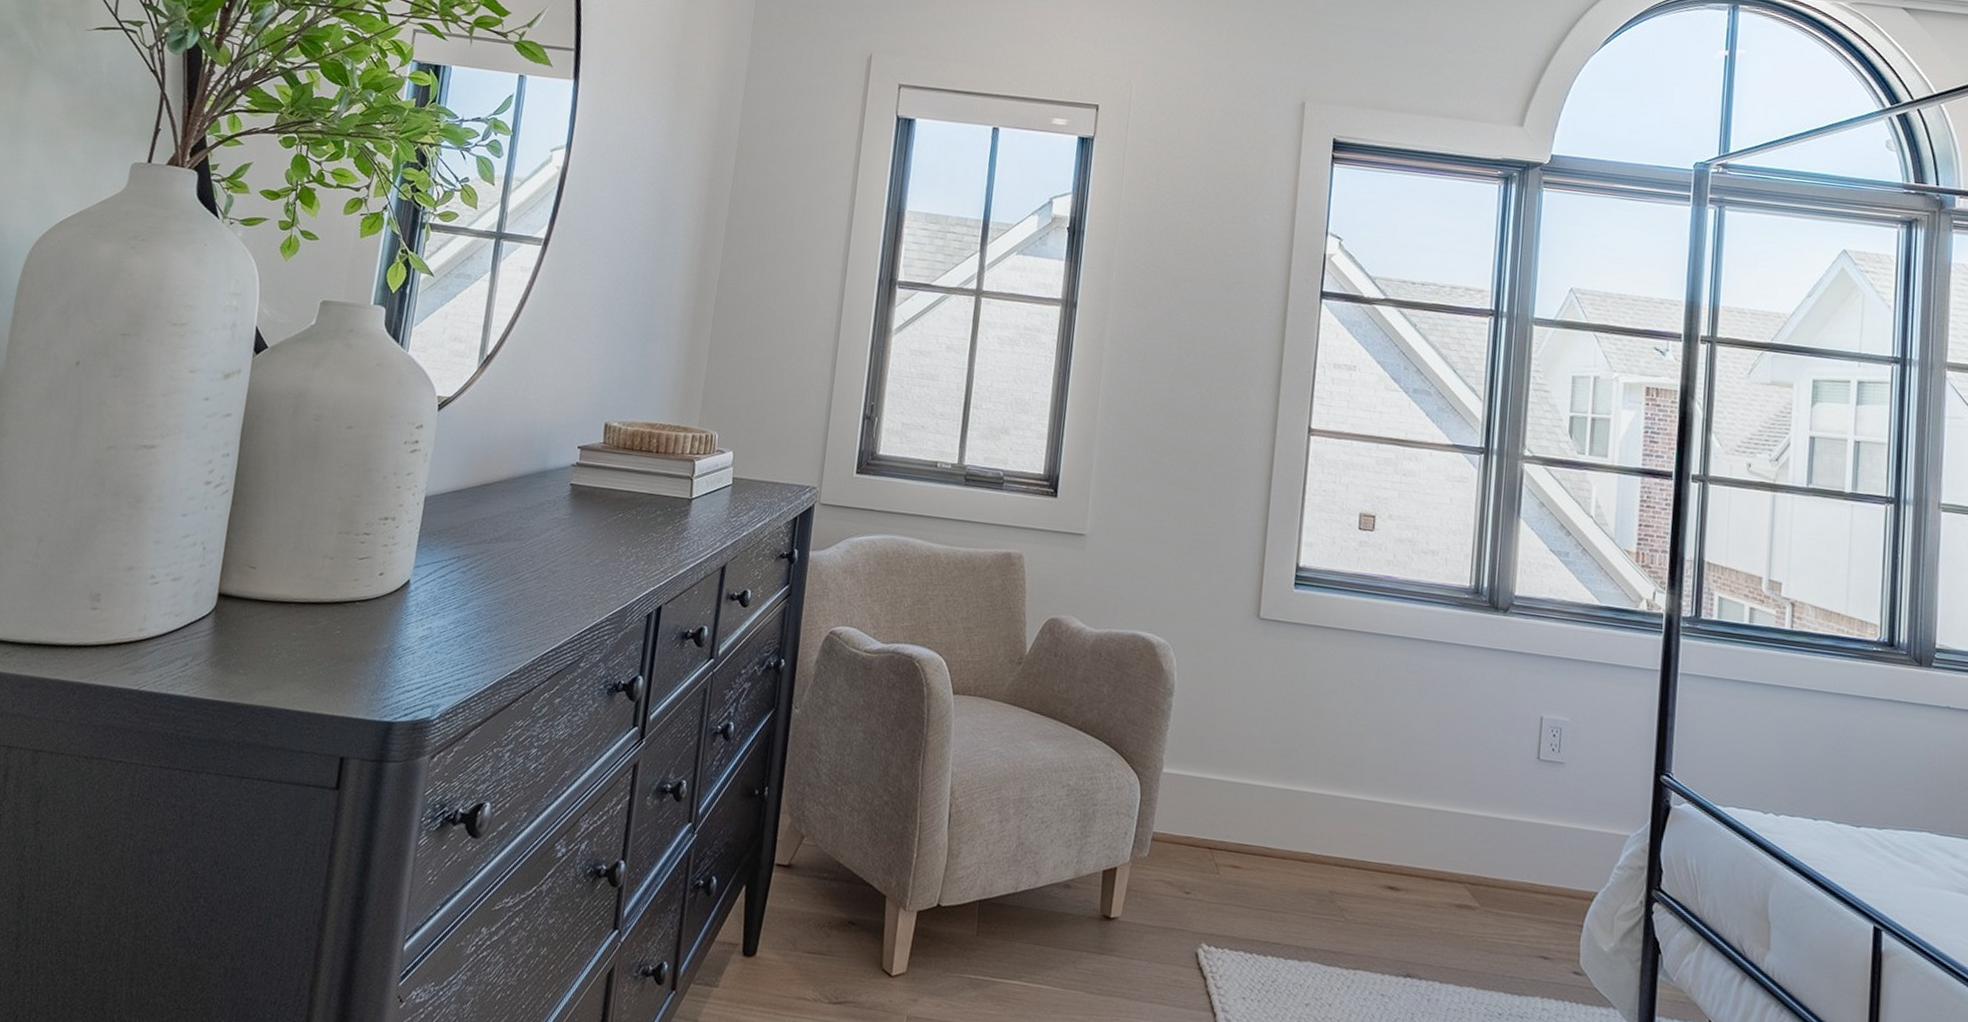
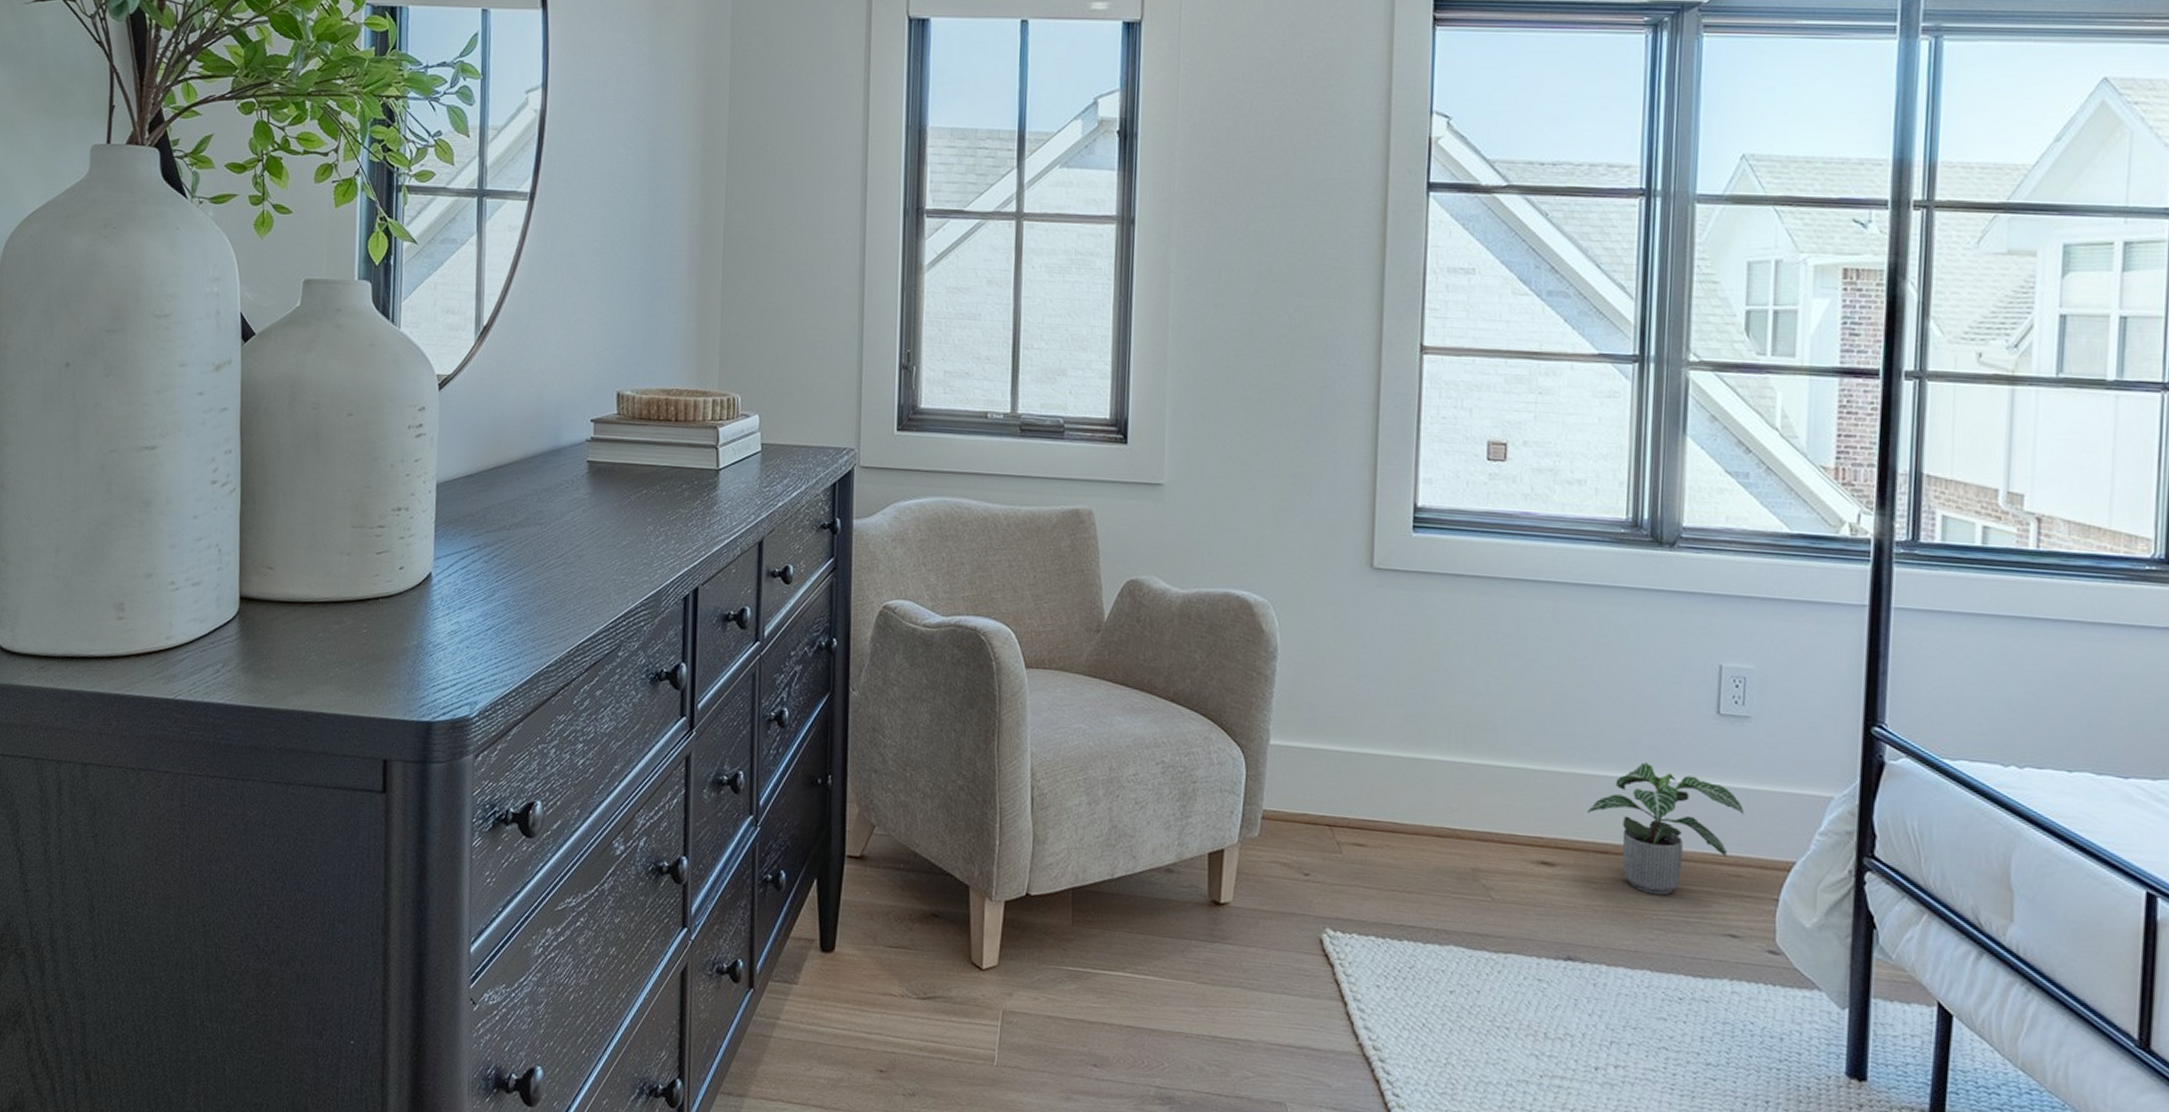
potted plant: none [1428,800,1557,920] -> present [1587,762,1745,895]

